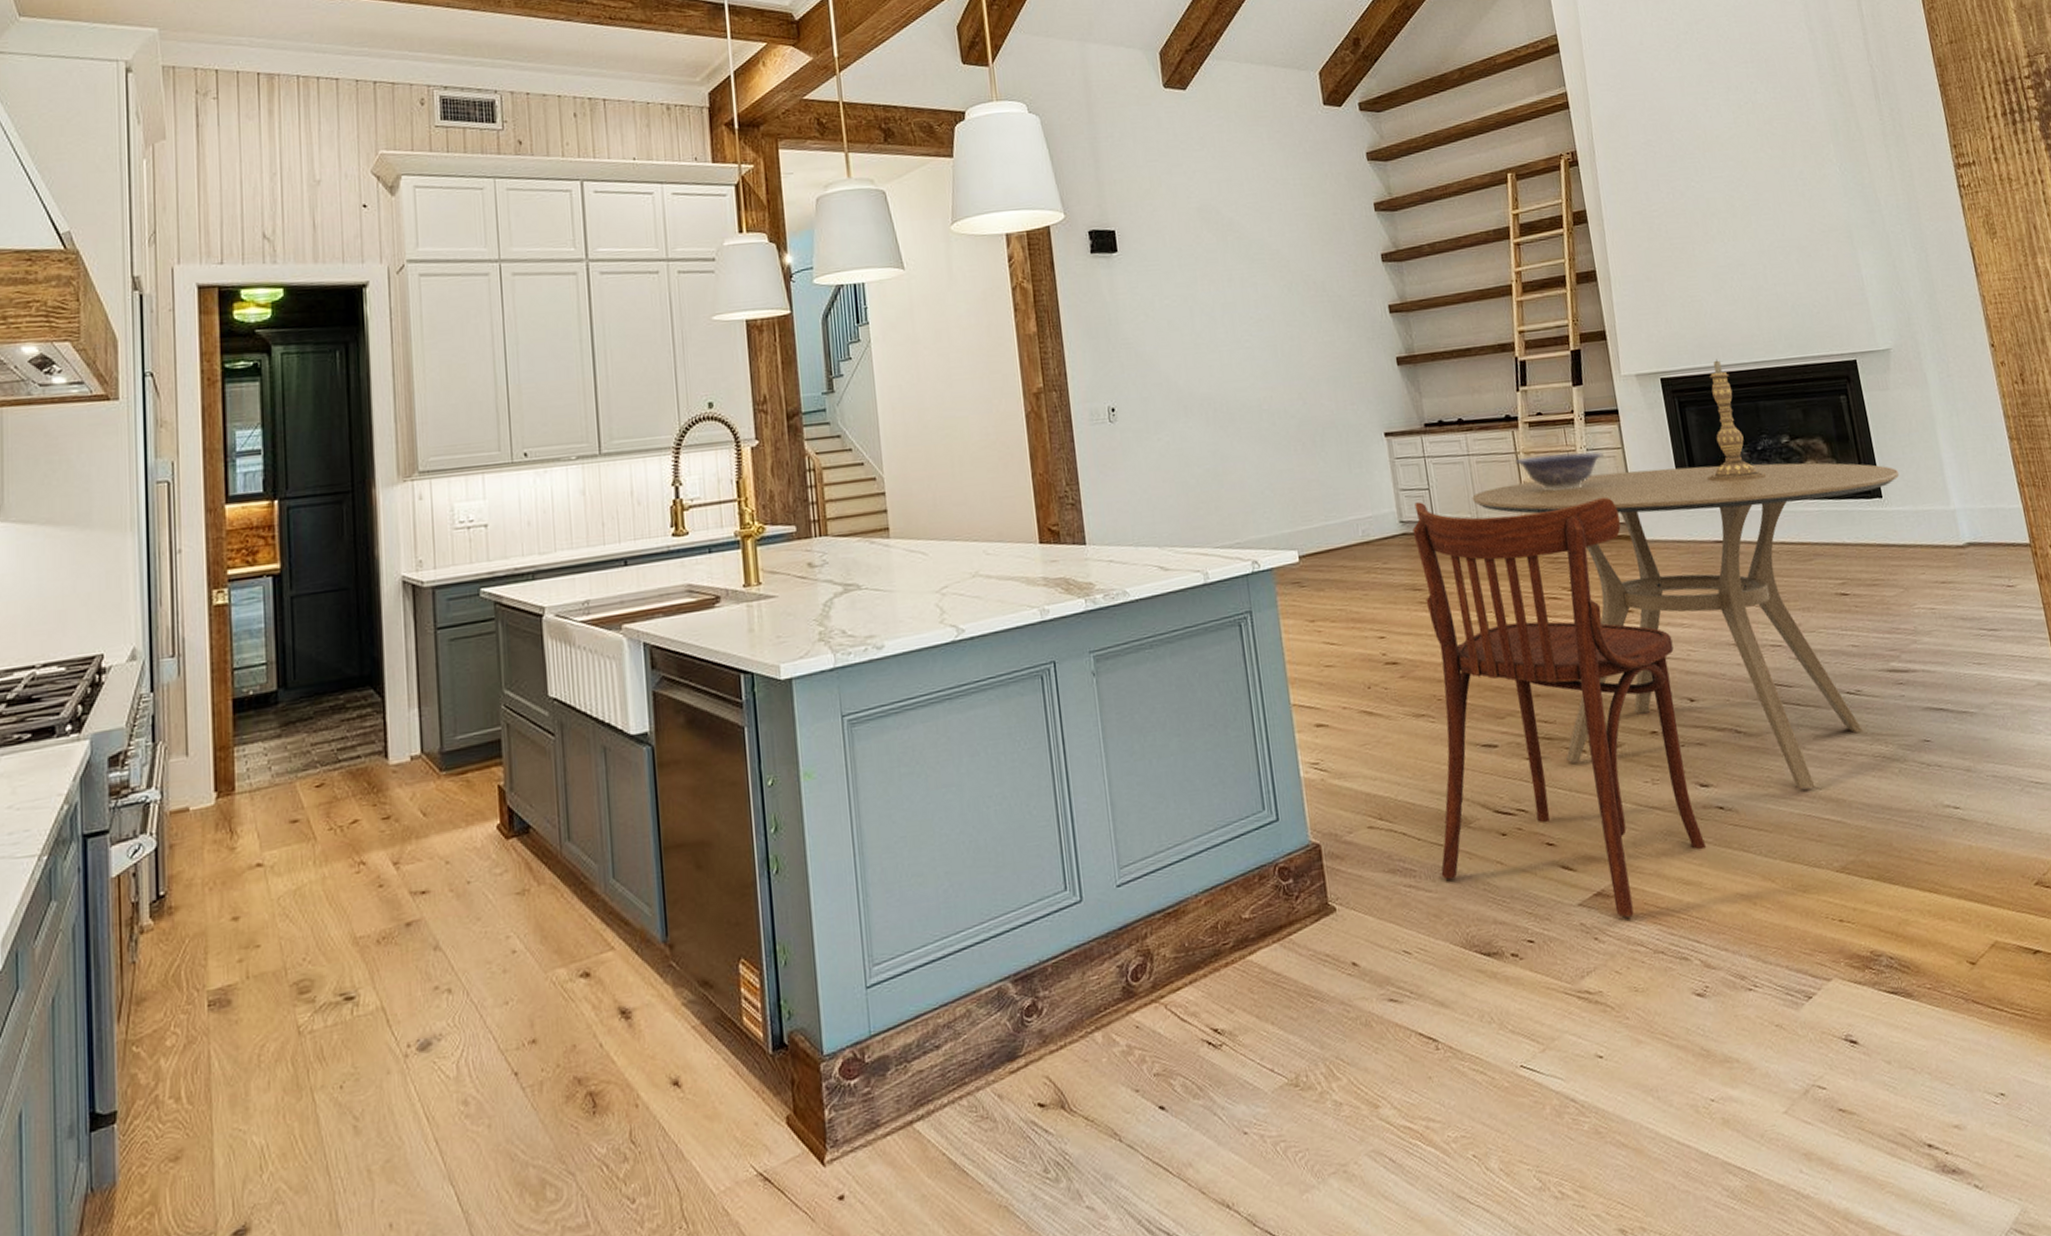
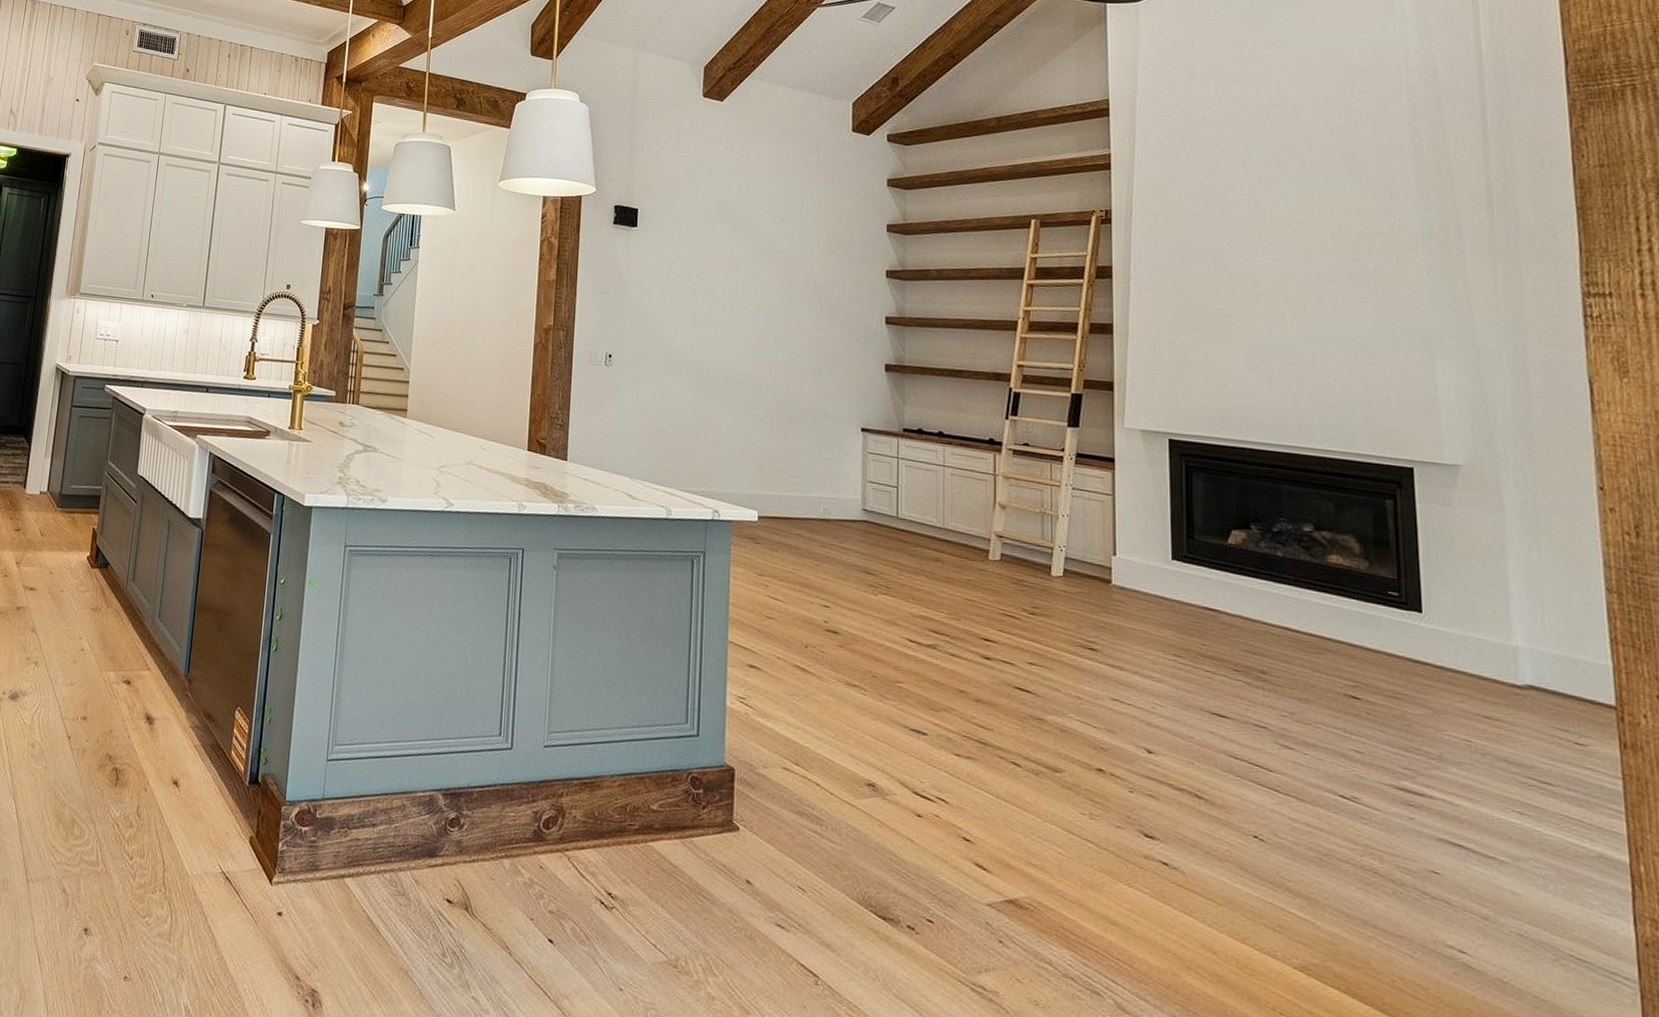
dining chair: present [1412,497,1707,919] -> none [848,496,1141,935]
dining table: present [1472,463,1900,790] -> none [941,501,1449,878]
decorative bowl: present [1514,451,1603,491] -> none [991,480,1090,523]
candlestick: present [1708,358,1767,482] -> none [1207,433,1279,560]

